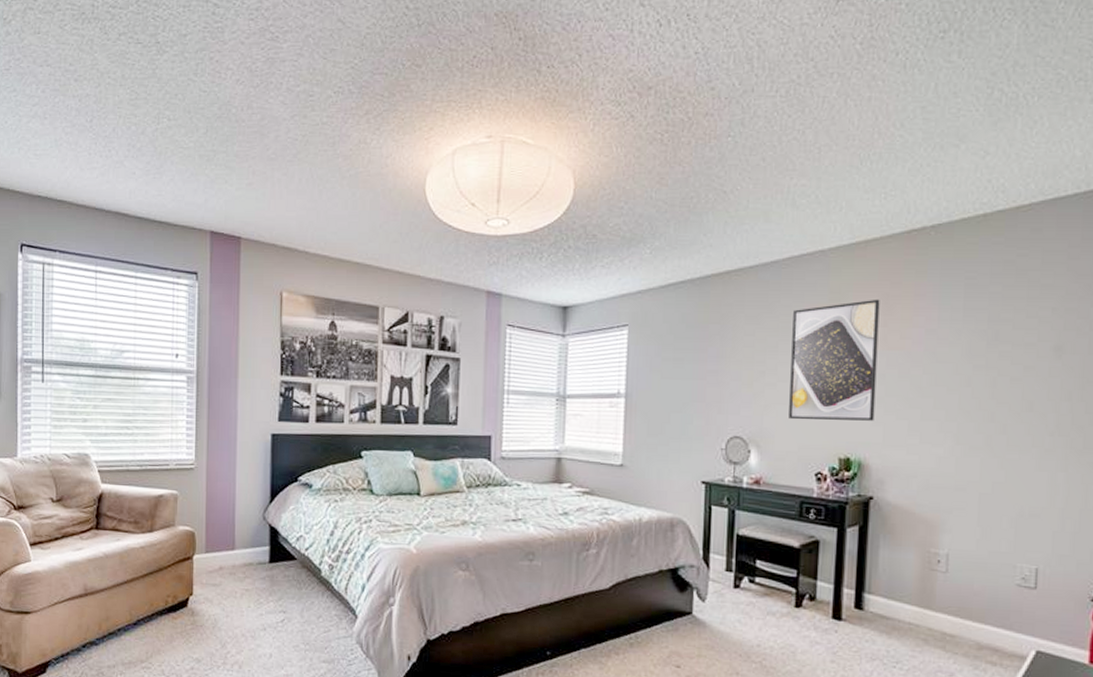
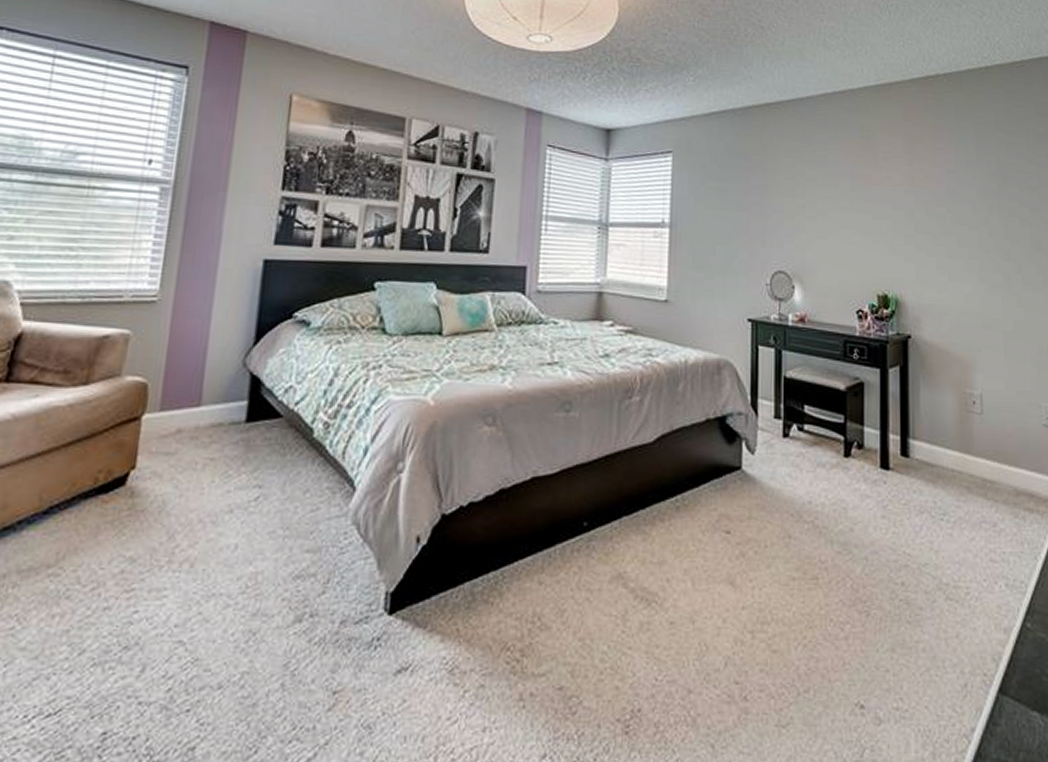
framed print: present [789,299,880,421] -> none [829,138,907,258]

